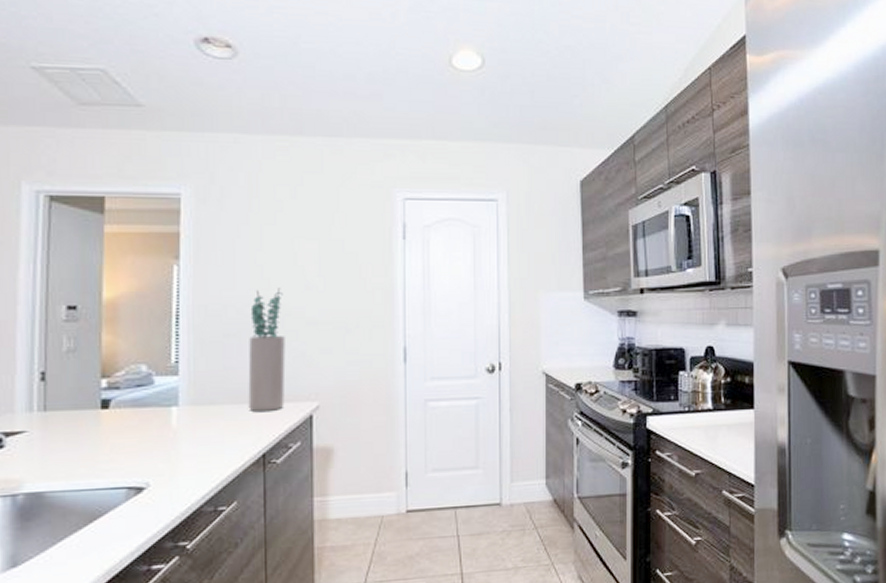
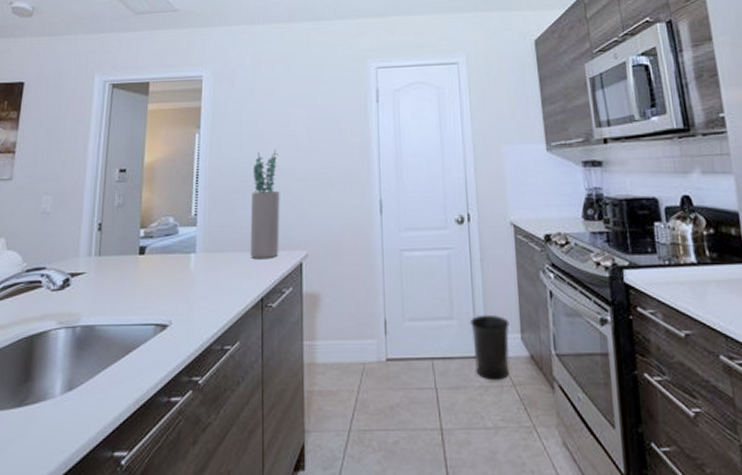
waste bin: none [496,462,535,524] -> present [470,314,510,379]

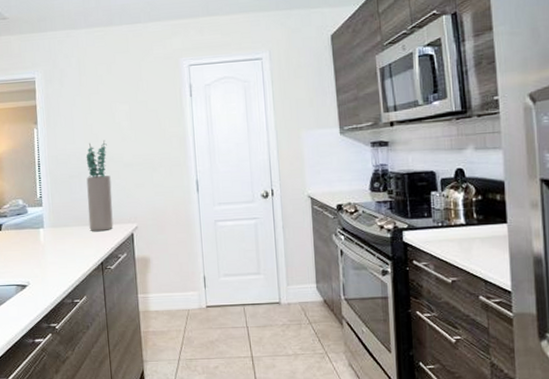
waste bin: present [470,314,510,379] -> none [274,269,307,319]

